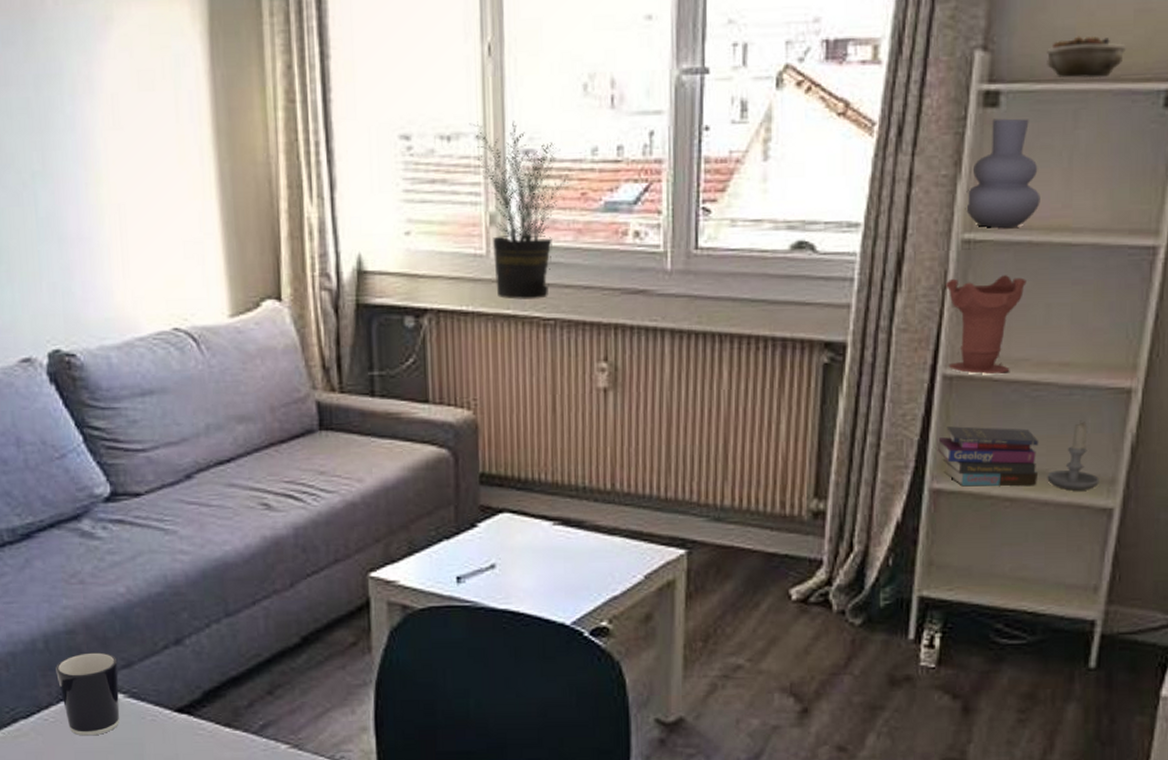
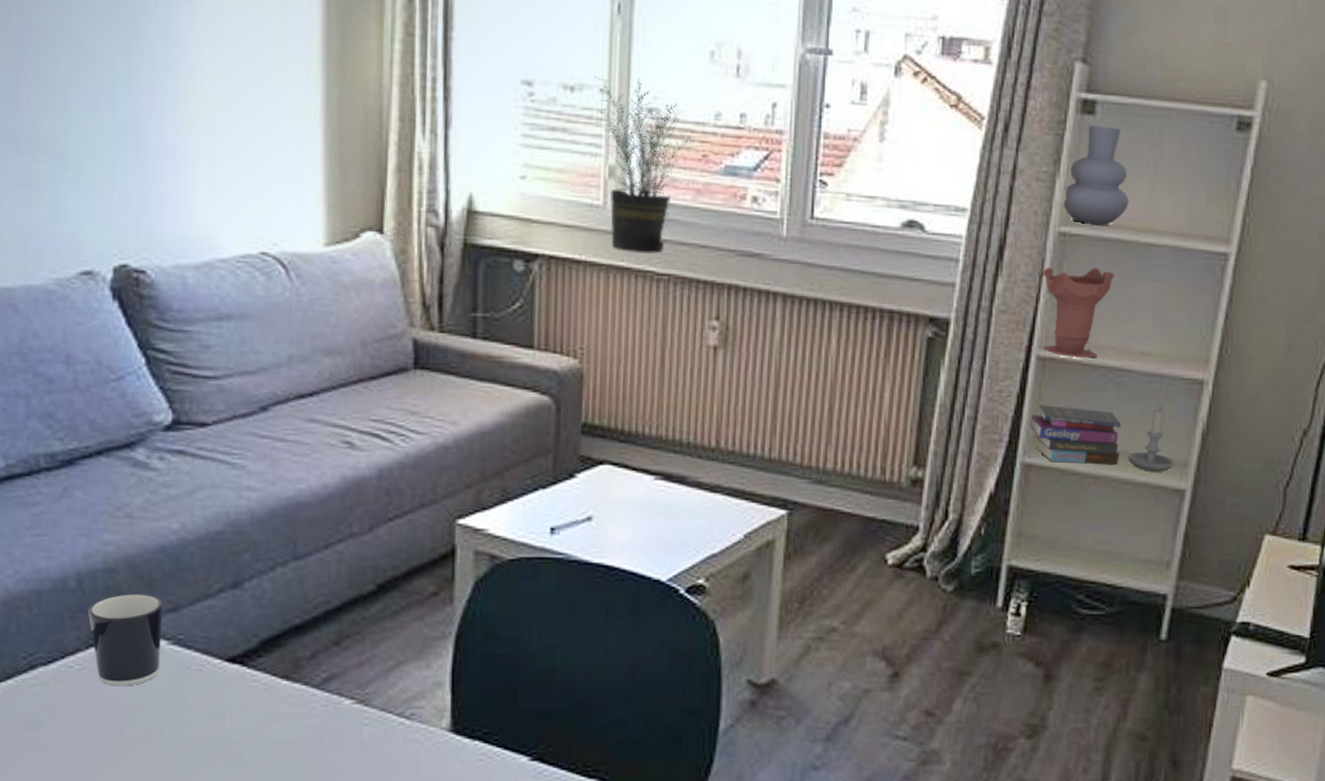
succulent planter: present [1047,34,1126,79] -> none [1138,58,1205,99]

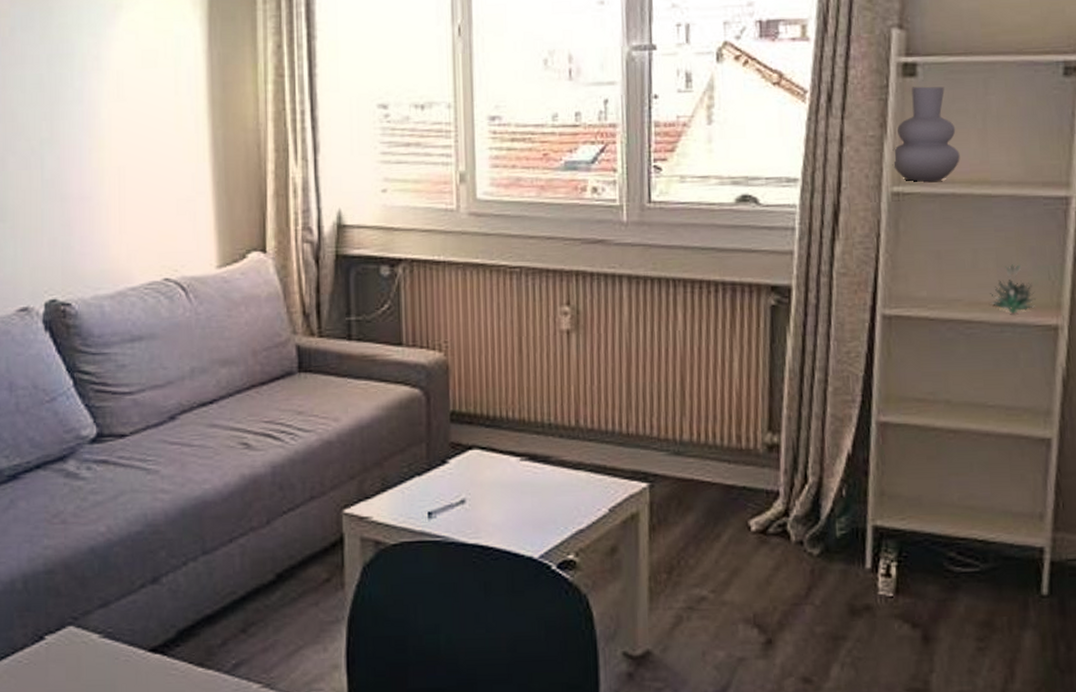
mug: present [88,593,163,686] -> none [33,592,95,678]
potted plant: present [594,75,690,254] -> none [441,92,531,250]
books: present [1028,405,1122,464] -> none [880,362,978,419]
decorative vase: present [1042,267,1115,358] -> none [878,224,953,314]
candle: present [1128,406,1174,472] -> none [986,355,1036,422]
succulent plant: none [1142,316,1186,365] -> present [989,264,1036,314]

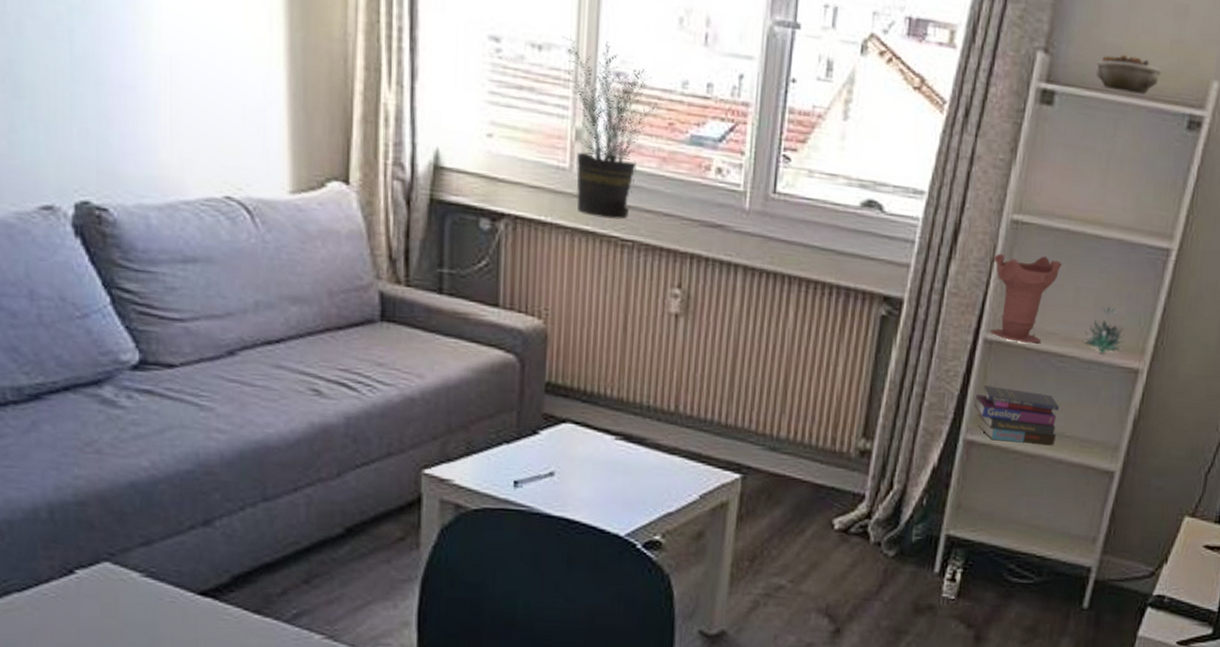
potted plant: none [441,92,531,250] -> present [562,35,657,220]
decorative vase: none [878,224,953,314] -> present [989,253,1062,344]
books: none [880,362,978,419] -> present [972,385,1060,445]
vase: present [892,86,960,182] -> none [1016,115,1081,215]
succulent planter: none [956,15,1025,52] -> present [1096,53,1161,95]

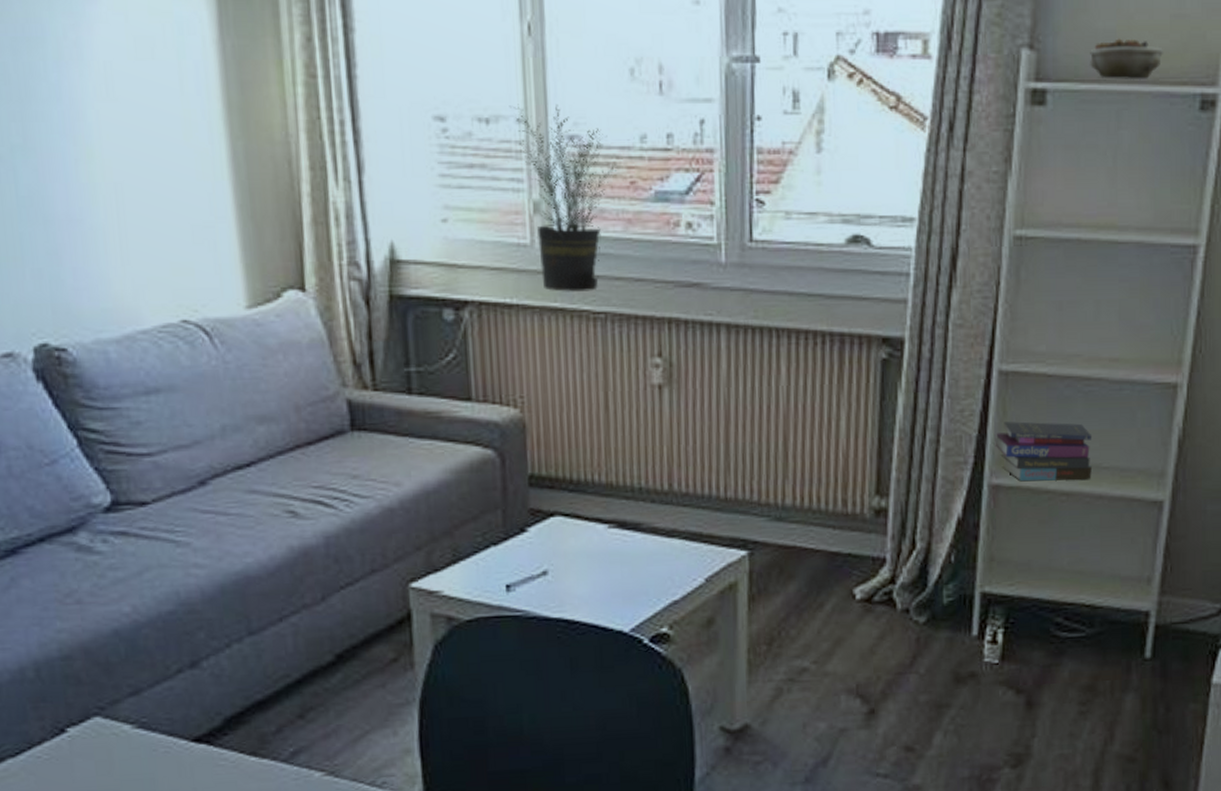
decorative vase: present [989,253,1062,344] -> none [998,272,1076,369]
succulent plant: present [1084,306,1125,353] -> none [1110,317,1157,370]

